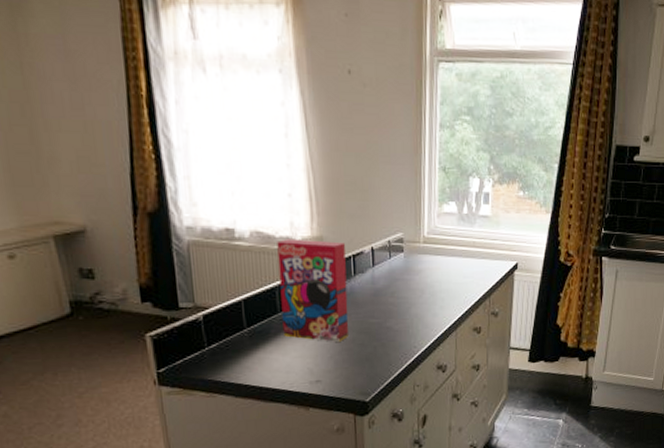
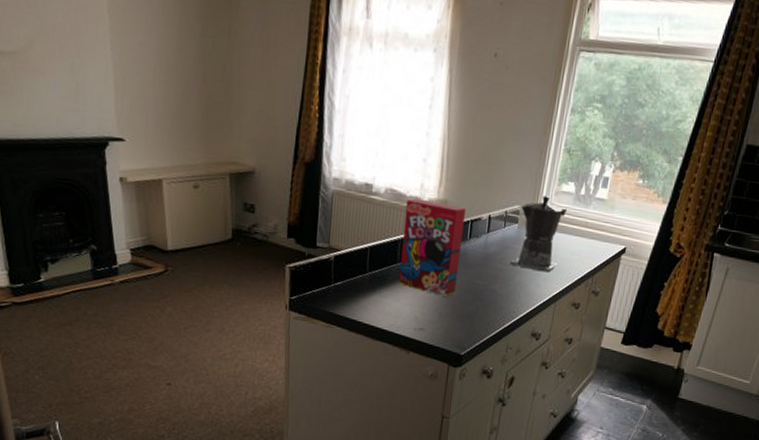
coffee maker: none [402,219,452,300] -> present [510,196,567,273]

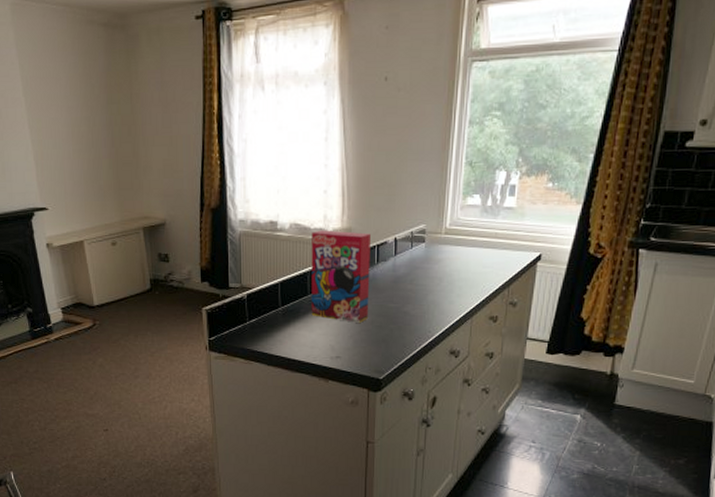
coffee maker: present [510,196,567,273] -> none [421,212,474,288]

